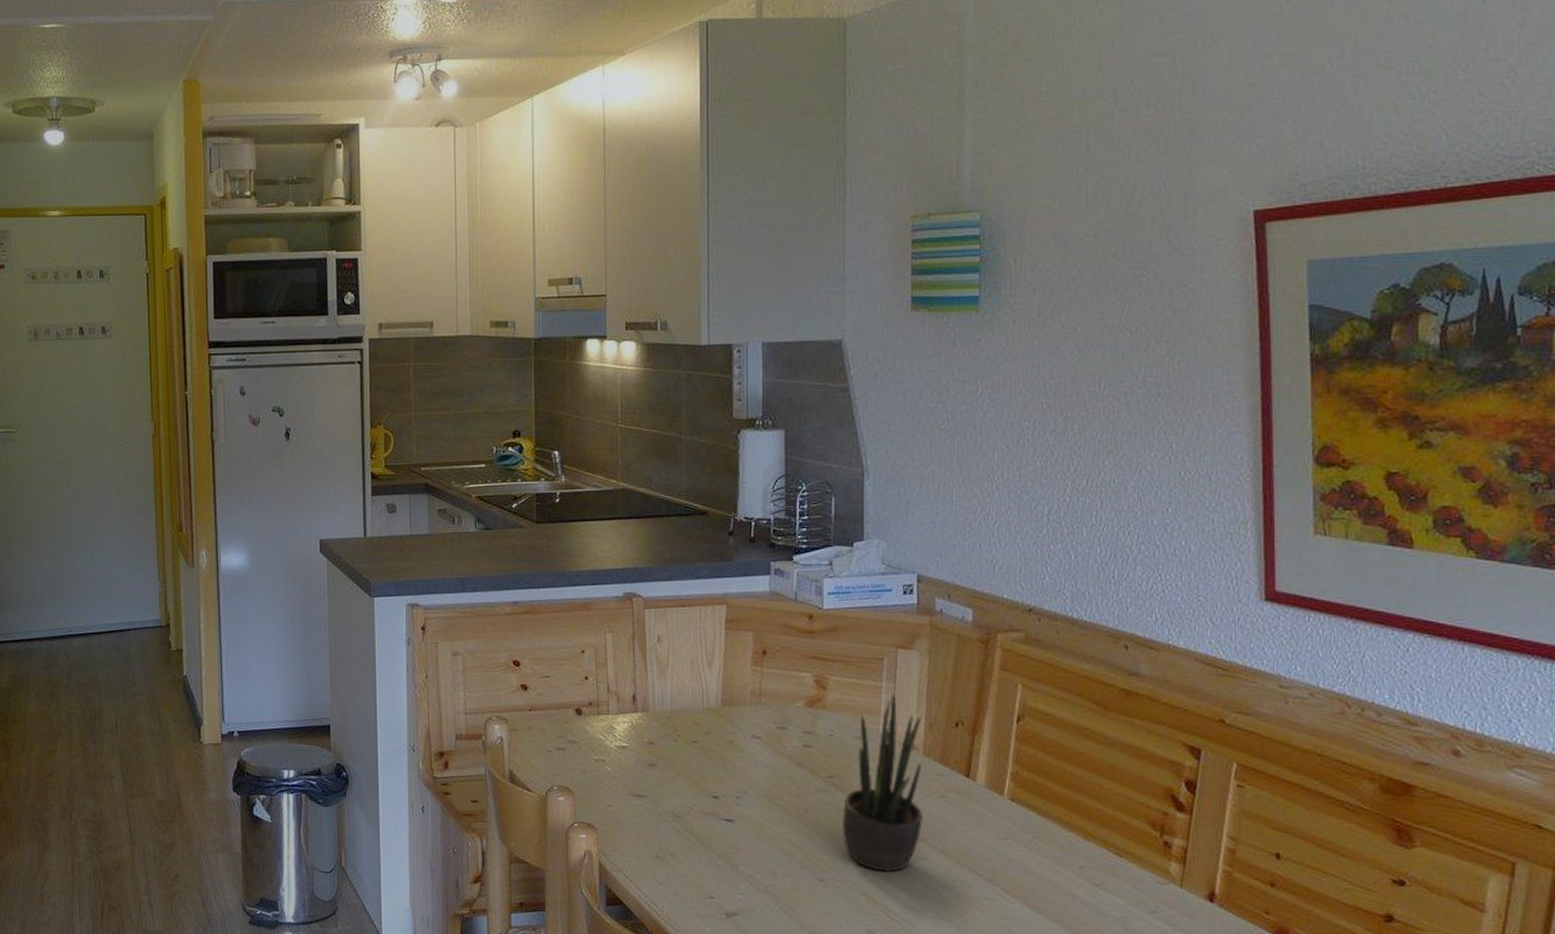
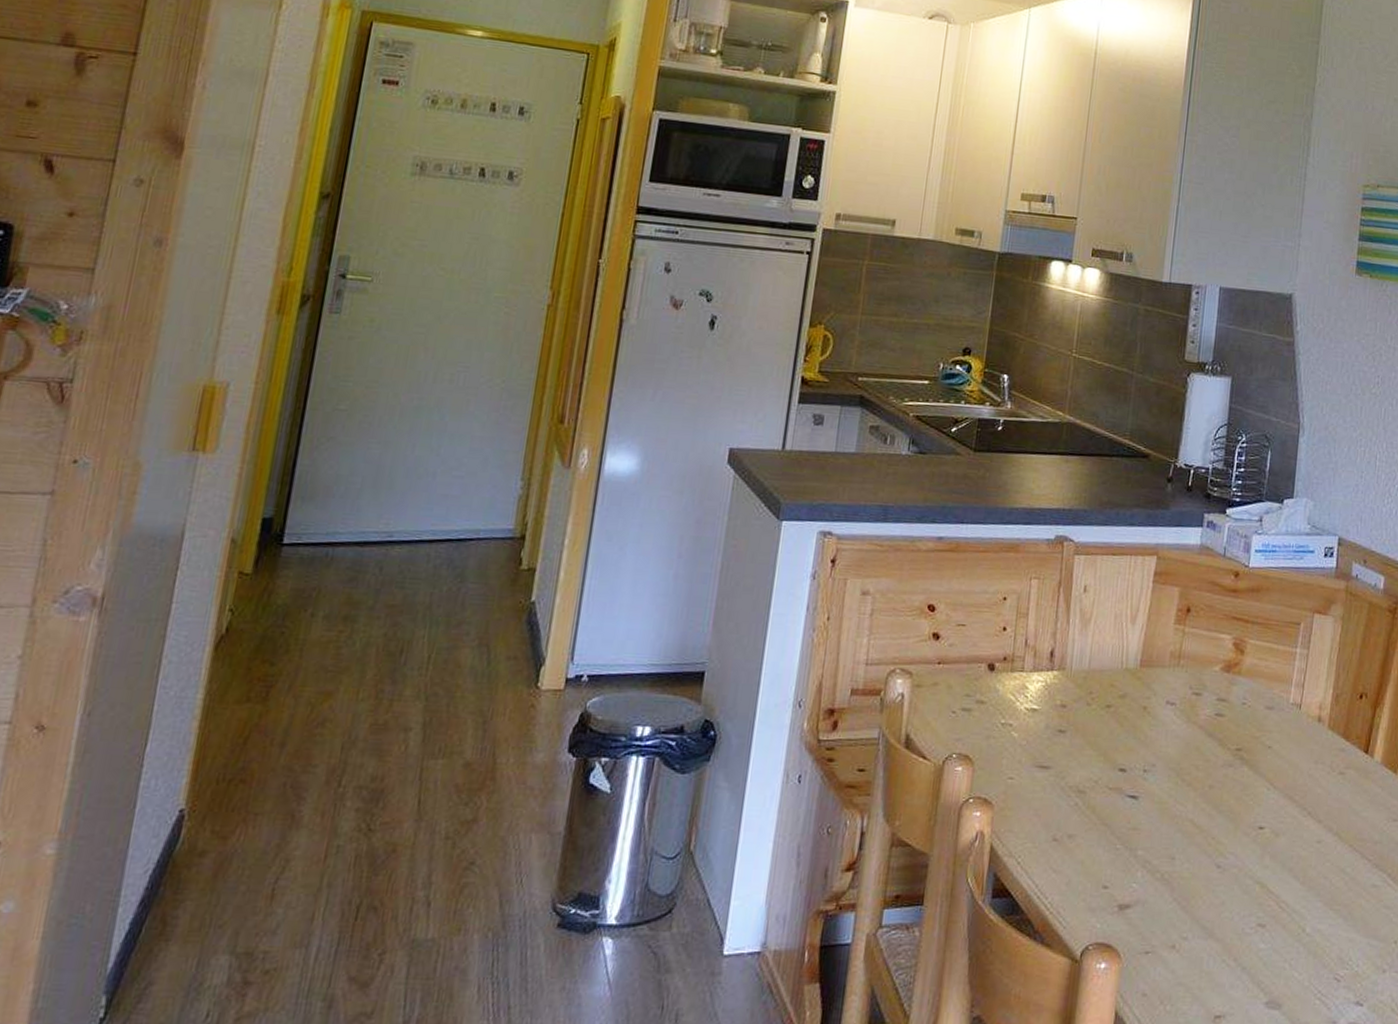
potted plant: present [842,694,924,872] -> none [1244,661,1330,856]

